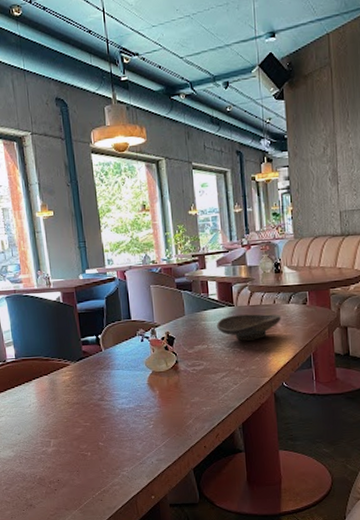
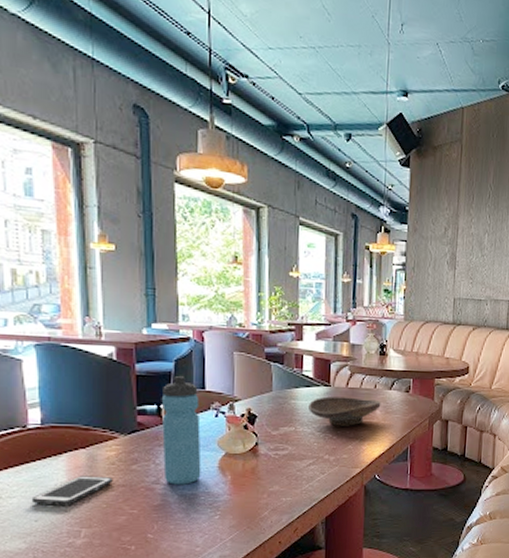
cell phone: none [14,396,69,422] -> present [31,476,113,505]
water bottle: none [98,309,135,401] -> present [161,375,201,485]

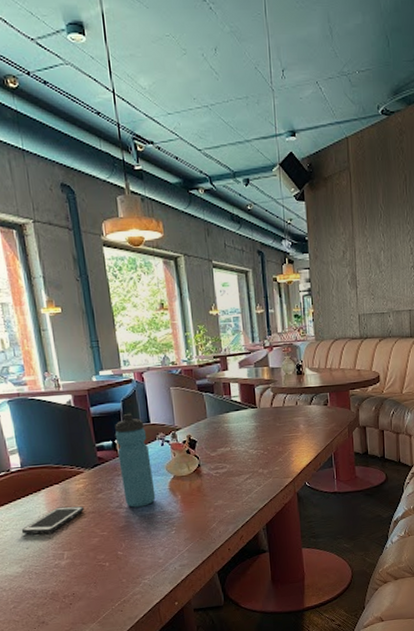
decorative bowl: present [308,396,381,426] -> none [240,415,303,443]

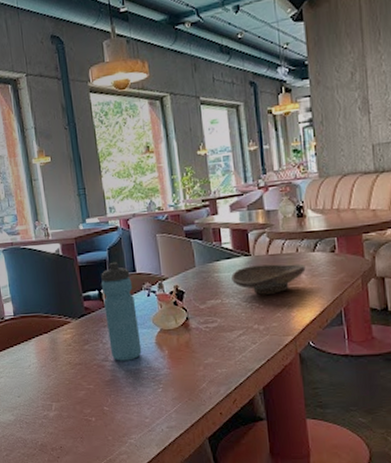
cell phone: present [21,506,84,534] -> none [13,356,71,383]
decorative bowl: none [240,415,303,443] -> present [231,263,306,295]

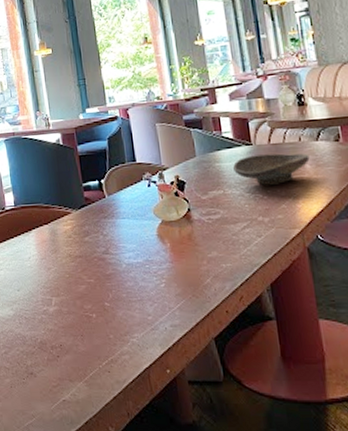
water bottle: present [101,261,142,361] -> none [101,151,143,254]

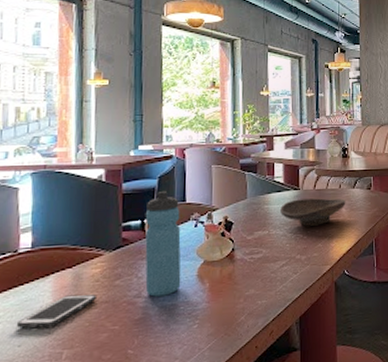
cell phone: none [13,248,71,276] -> present [16,294,96,329]
water bottle: none [101,151,143,254] -> present [145,190,181,297]

